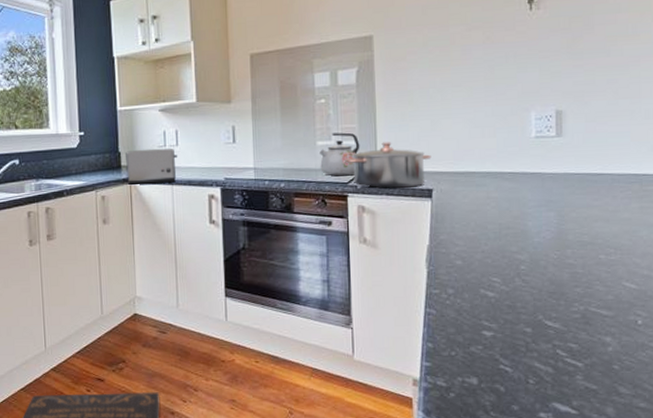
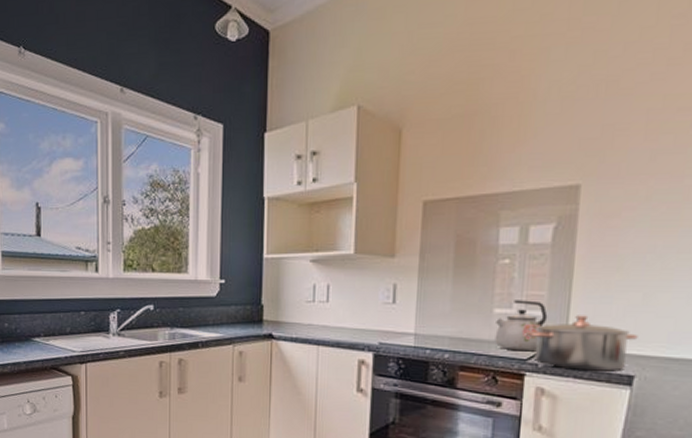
toaster: present [126,147,177,185] -> none [268,303,327,343]

